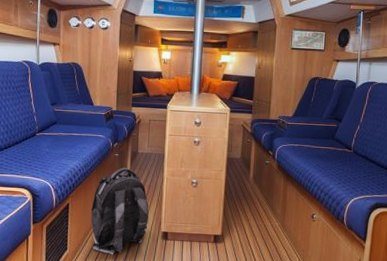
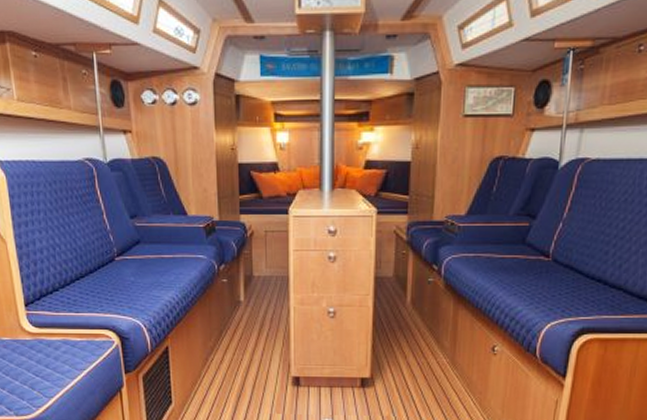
backpack: present [91,167,149,255] -> none [198,296,273,408]

